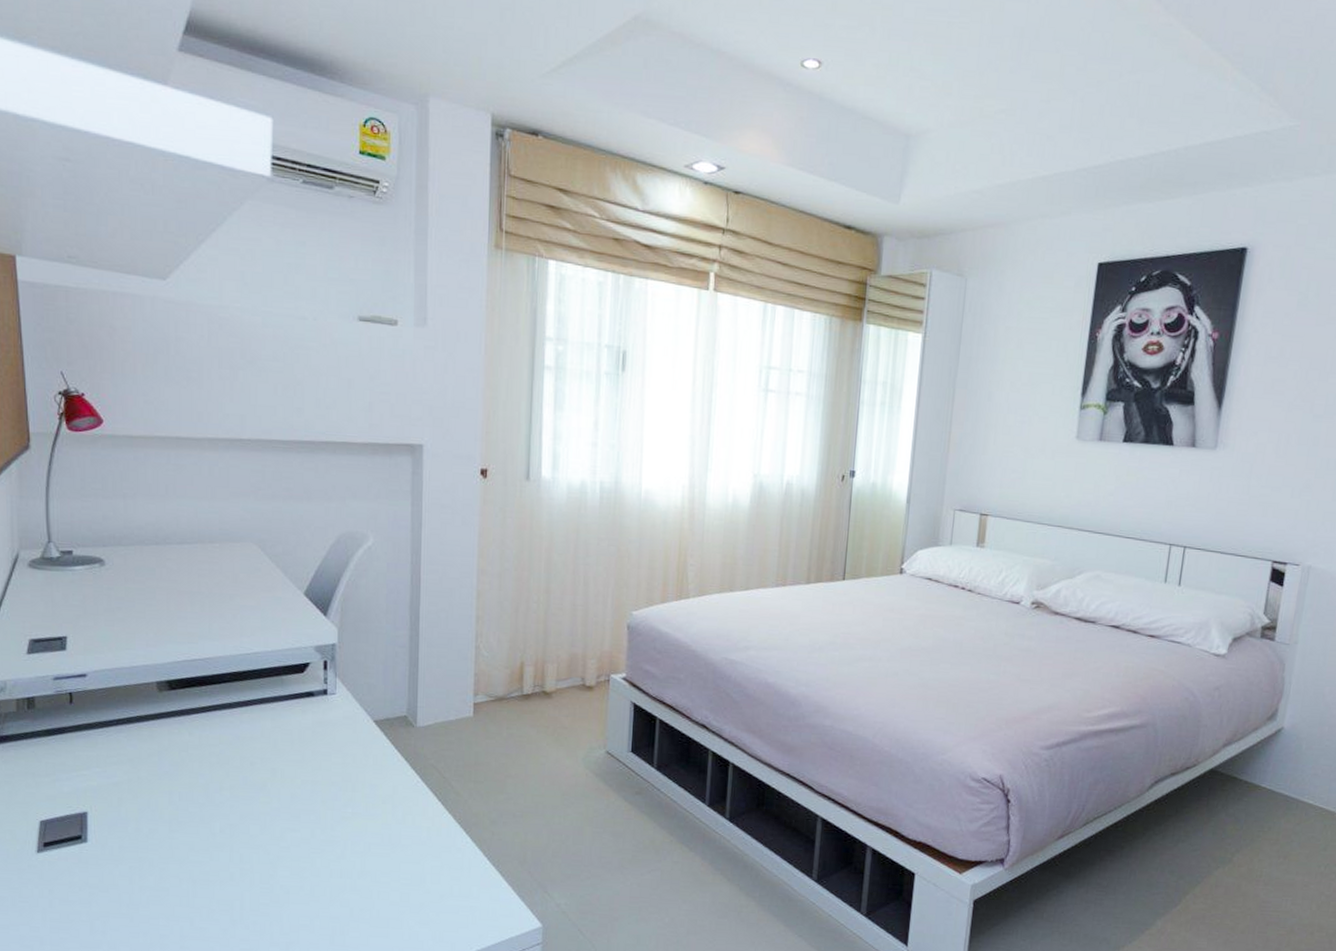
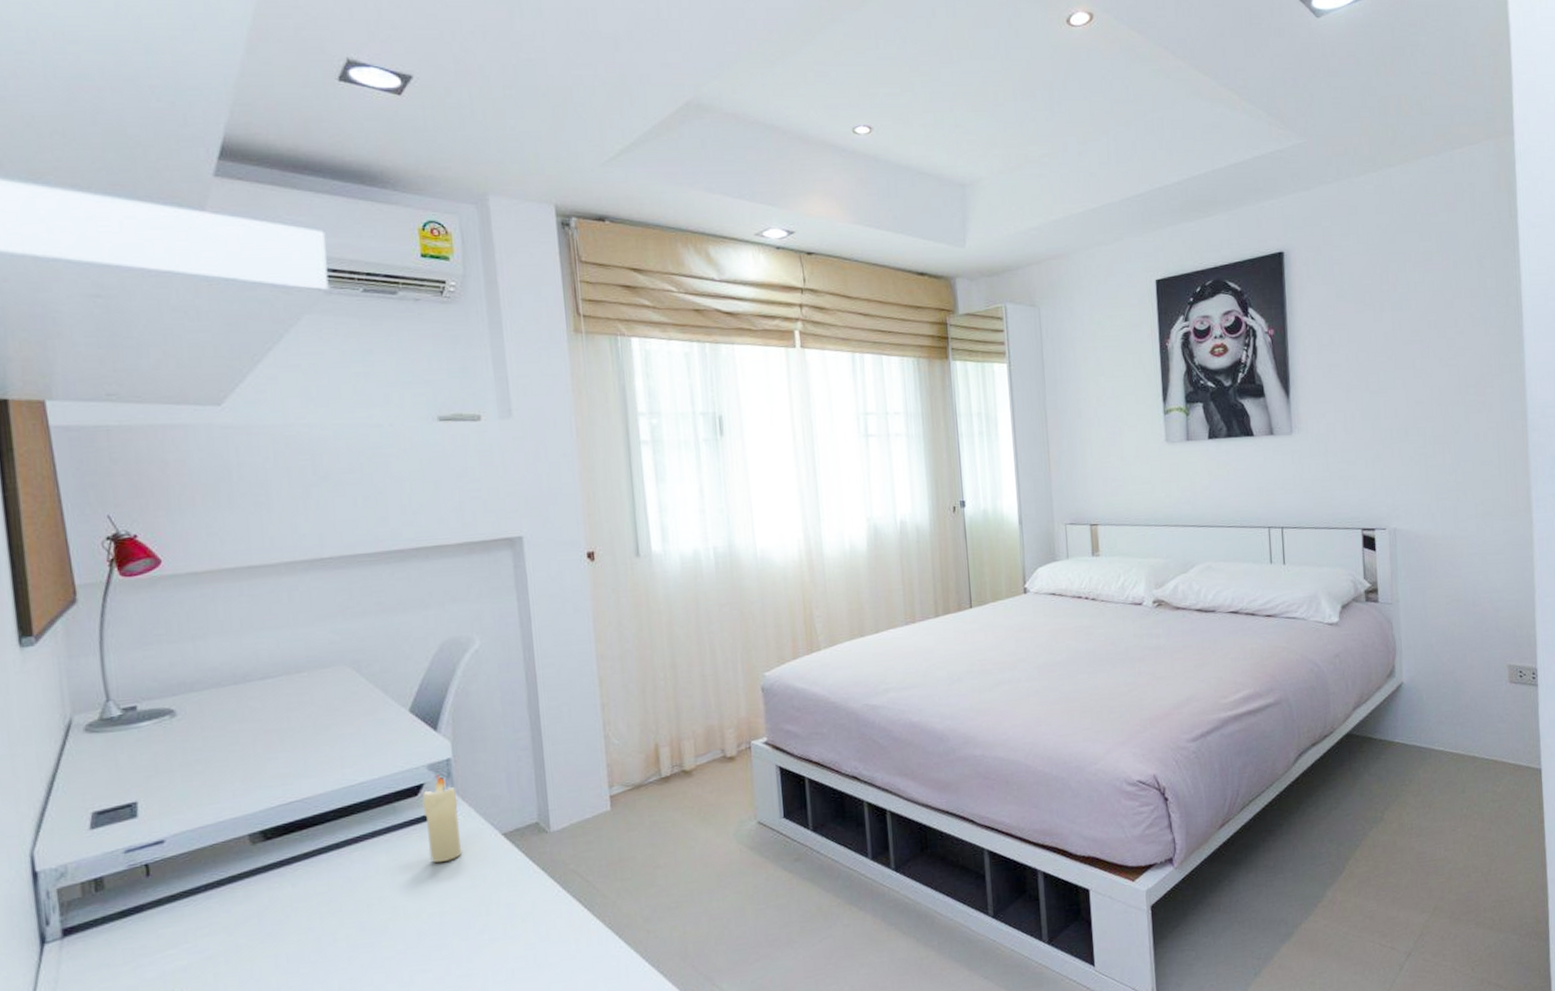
candle: none [307,656,338,737] -> present [422,774,463,863]

